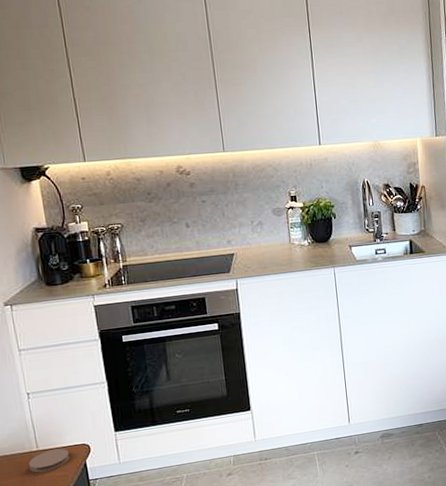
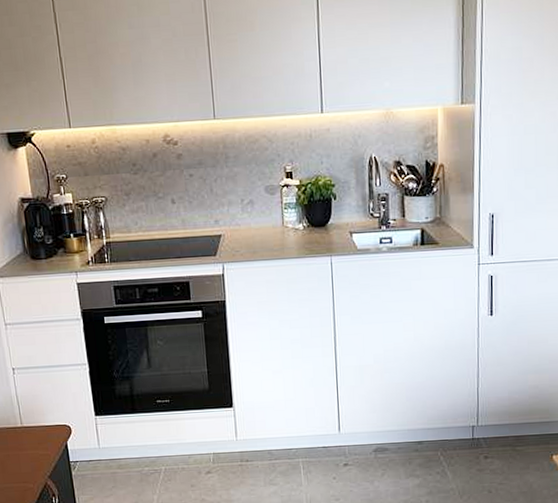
coaster: present [29,448,70,473] -> none [14,427,52,449]

